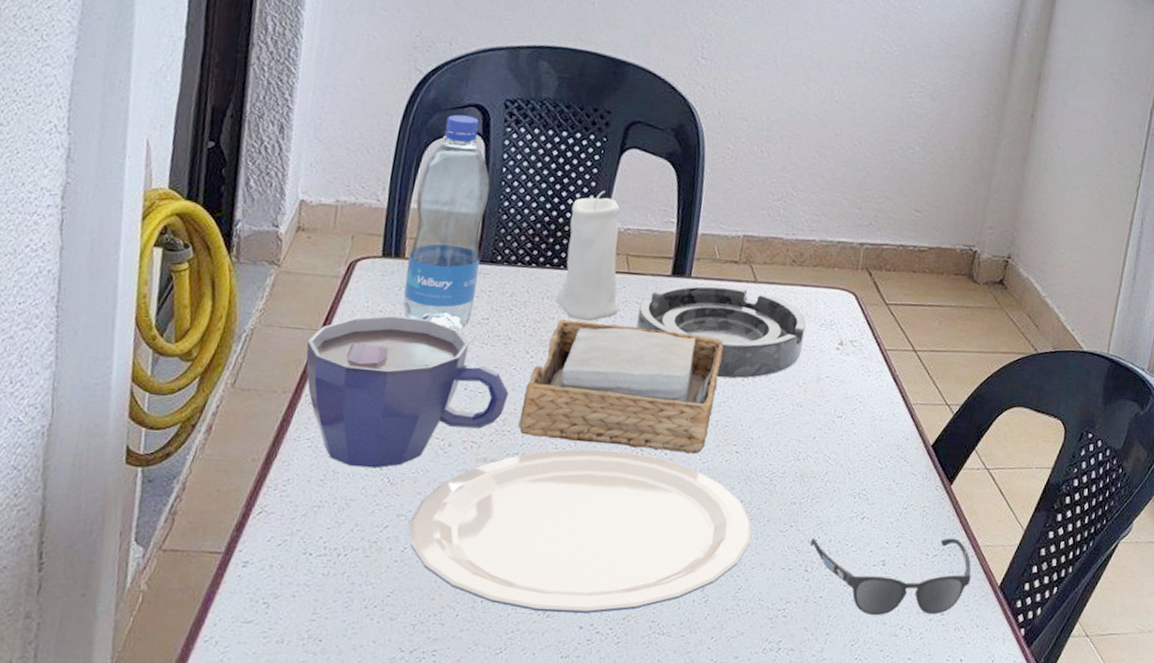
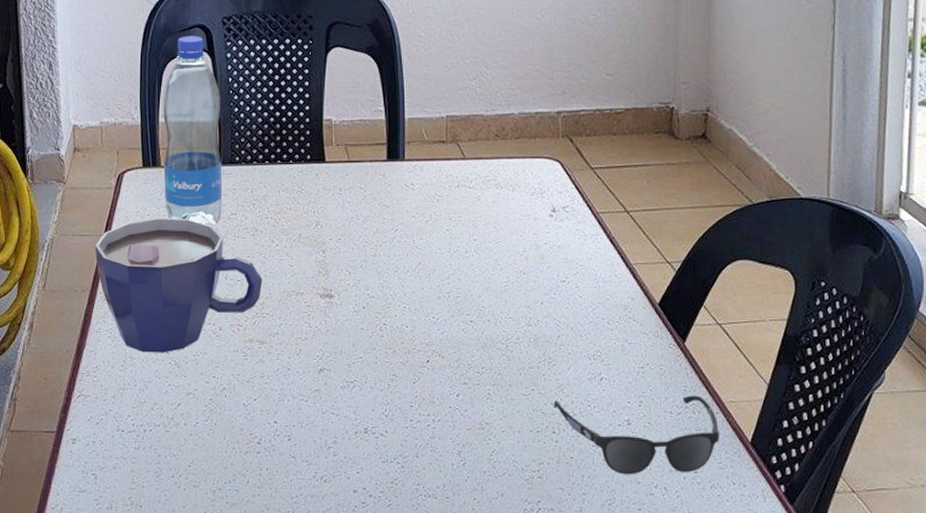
plate: present [409,449,753,614] -> none [197,327,497,479]
napkin holder: present [518,319,724,454] -> none [275,209,445,325]
candle: present [555,190,620,322] -> none [290,88,346,209]
ashtray: present [635,284,807,378] -> none [362,164,518,252]

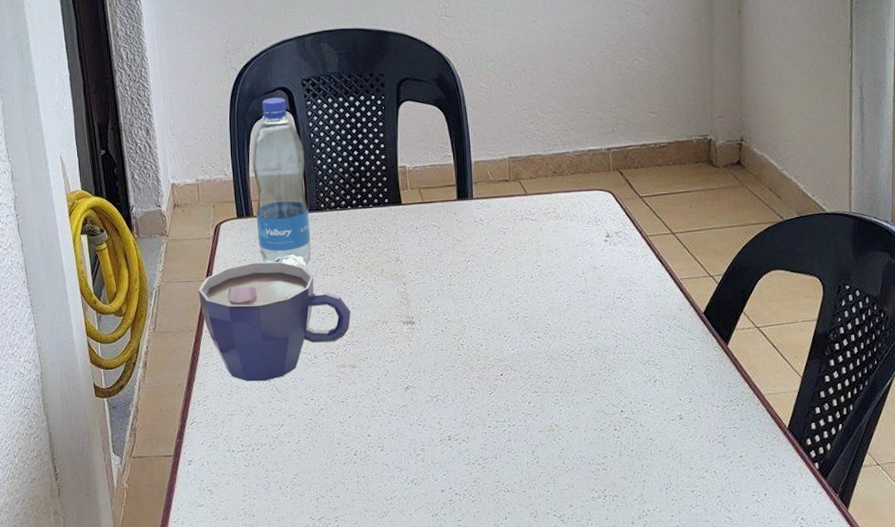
sunglasses: present [554,395,720,475] -> none [614,390,761,463]

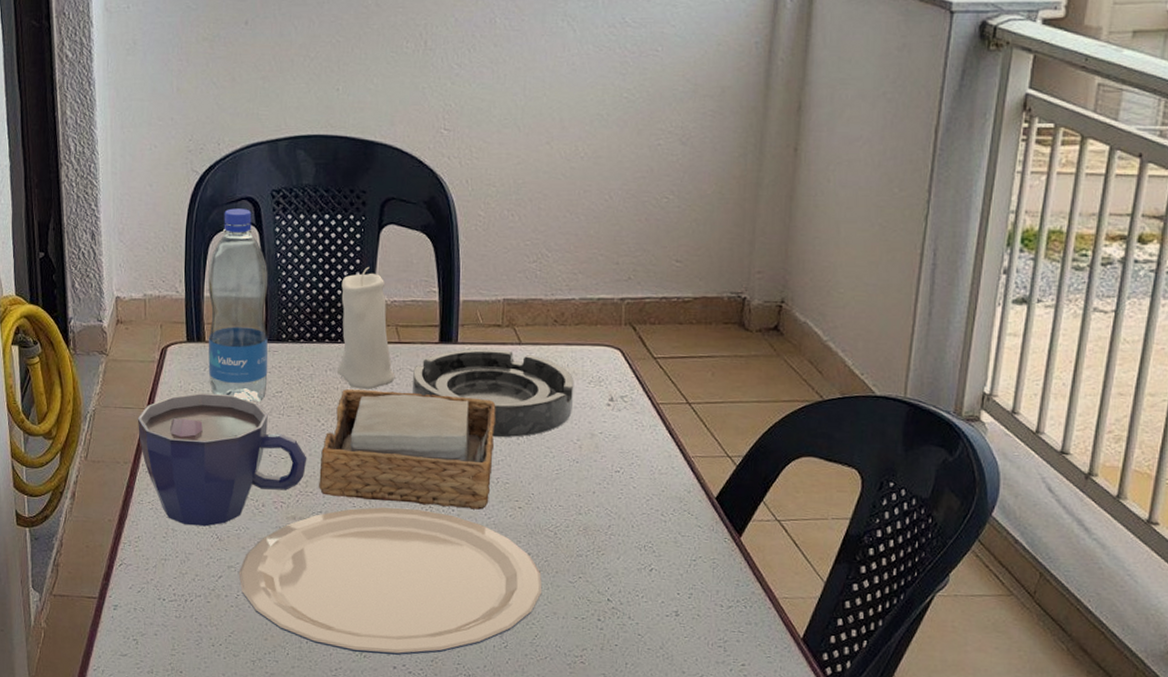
plate: none [298,348,565,481] -> present [238,507,543,656]
napkin holder: none [362,245,513,343] -> present [319,389,497,510]
candle: none [369,138,422,247] -> present [337,266,395,390]
ashtray: none [436,201,576,278] -> present [411,348,574,438]

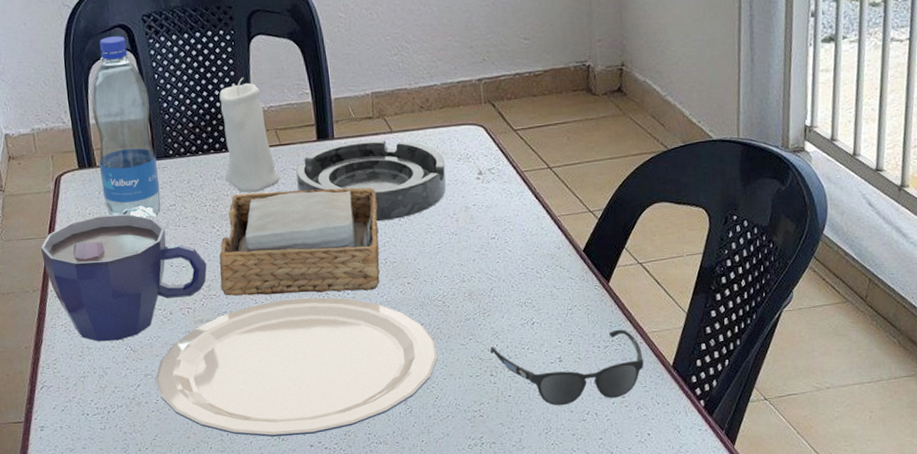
sunglasses: none [601,589,770,666] -> present [490,329,644,406]

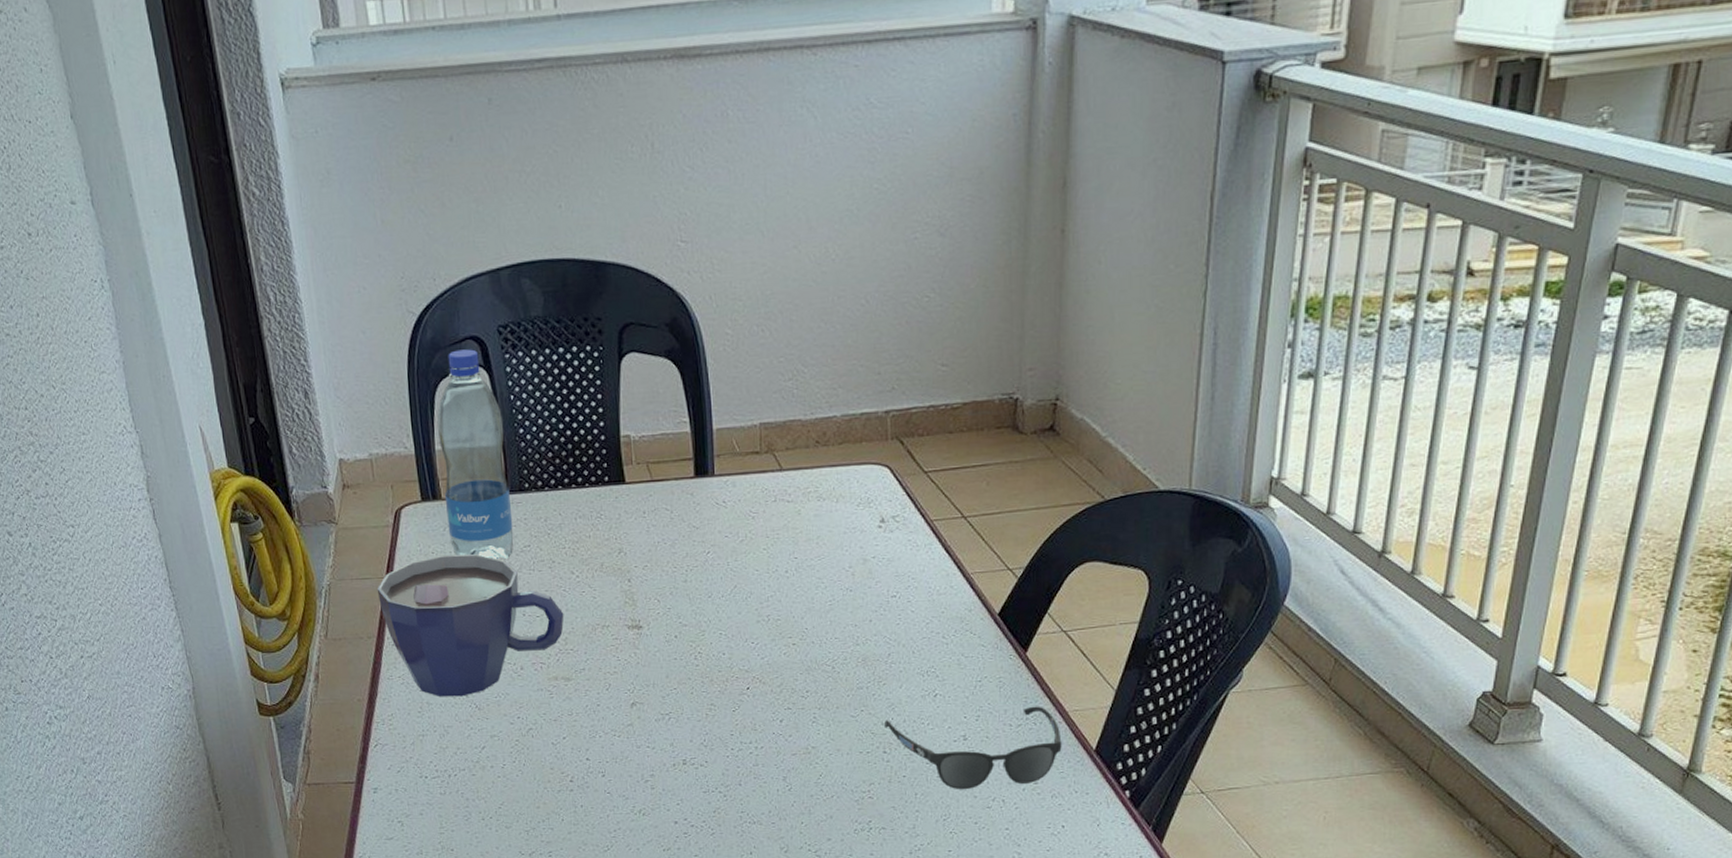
plate: present [155,297,438,437] -> none [502,657,824,811]
candle: present [219,77,280,193] -> none [583,400,651,535]
napkin holder: present [219,187,380,296] -> none [578,532,763,652]
ashtray: present [296,139,447,222] -> none [669,478,843,573]

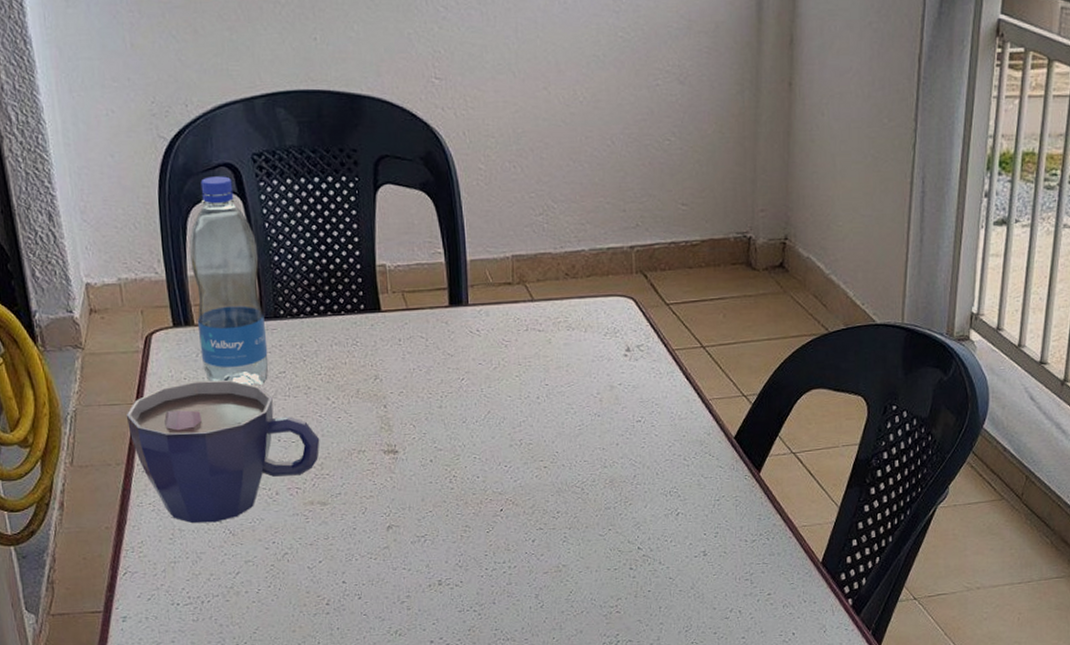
sunglasses: present [885,706,1062,790] -> none [631,522,792,603]

